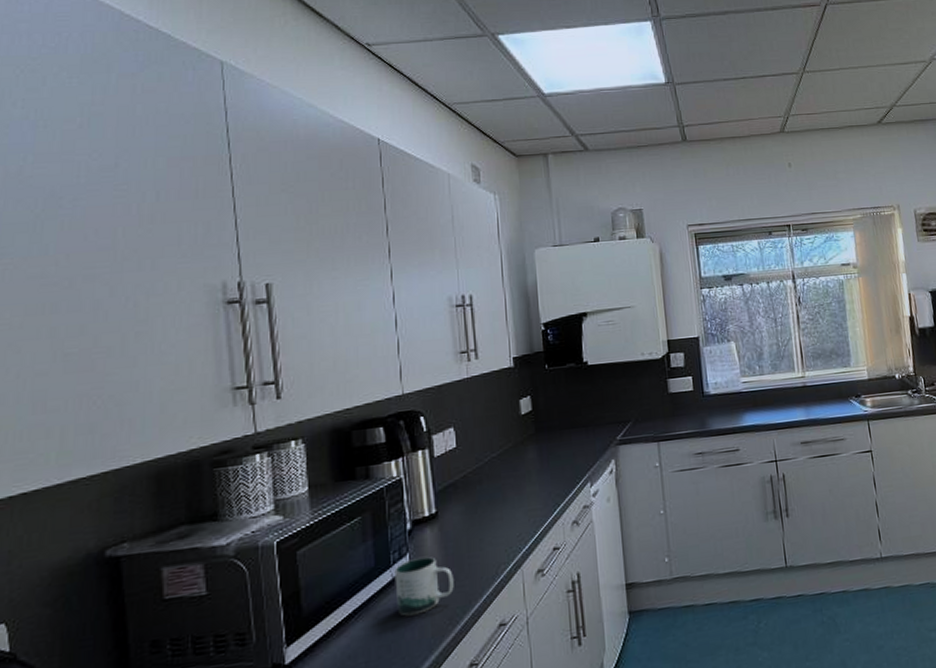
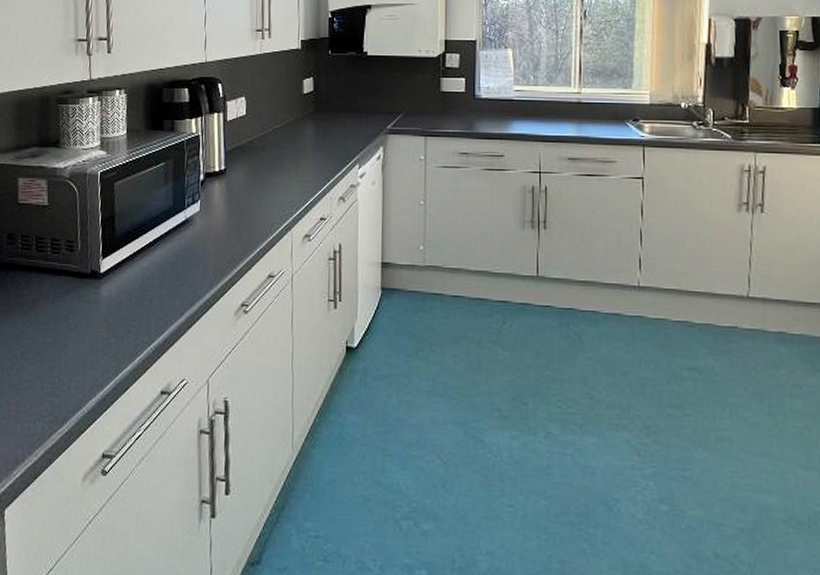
mug: present [394,556,454,616] -> none [187,205,234,253]

